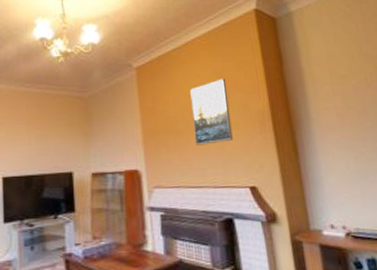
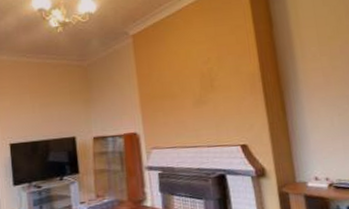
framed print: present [189,78,233,145] -> none [183,43,225,108]

